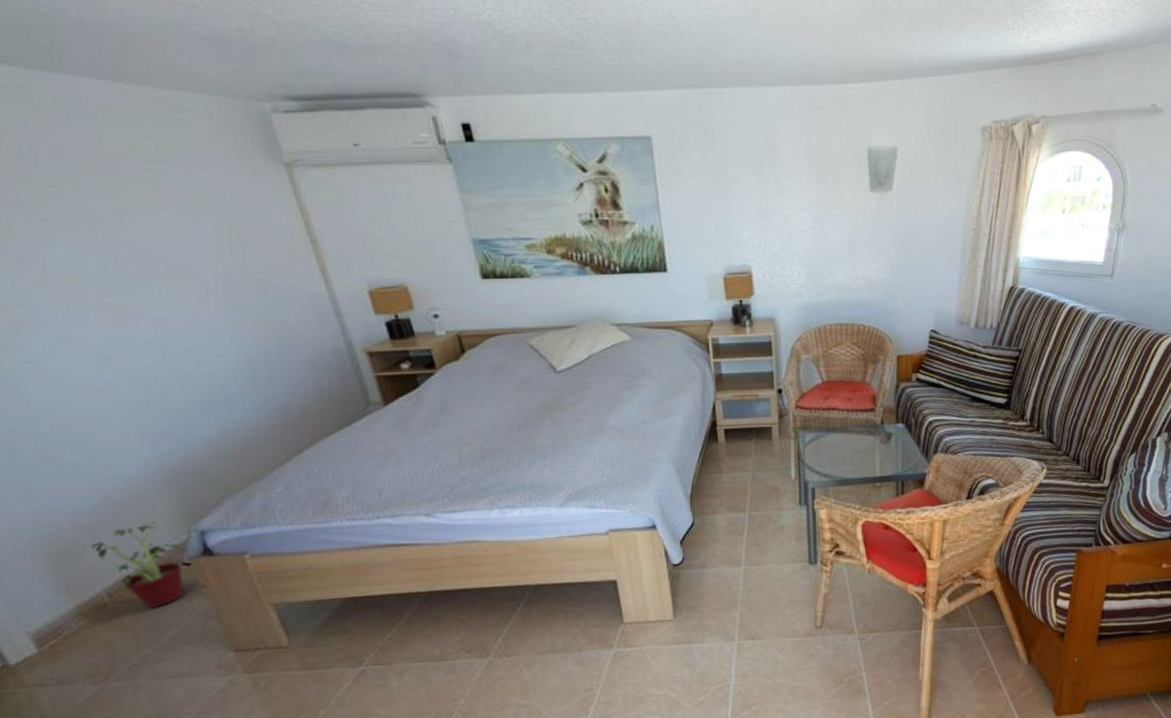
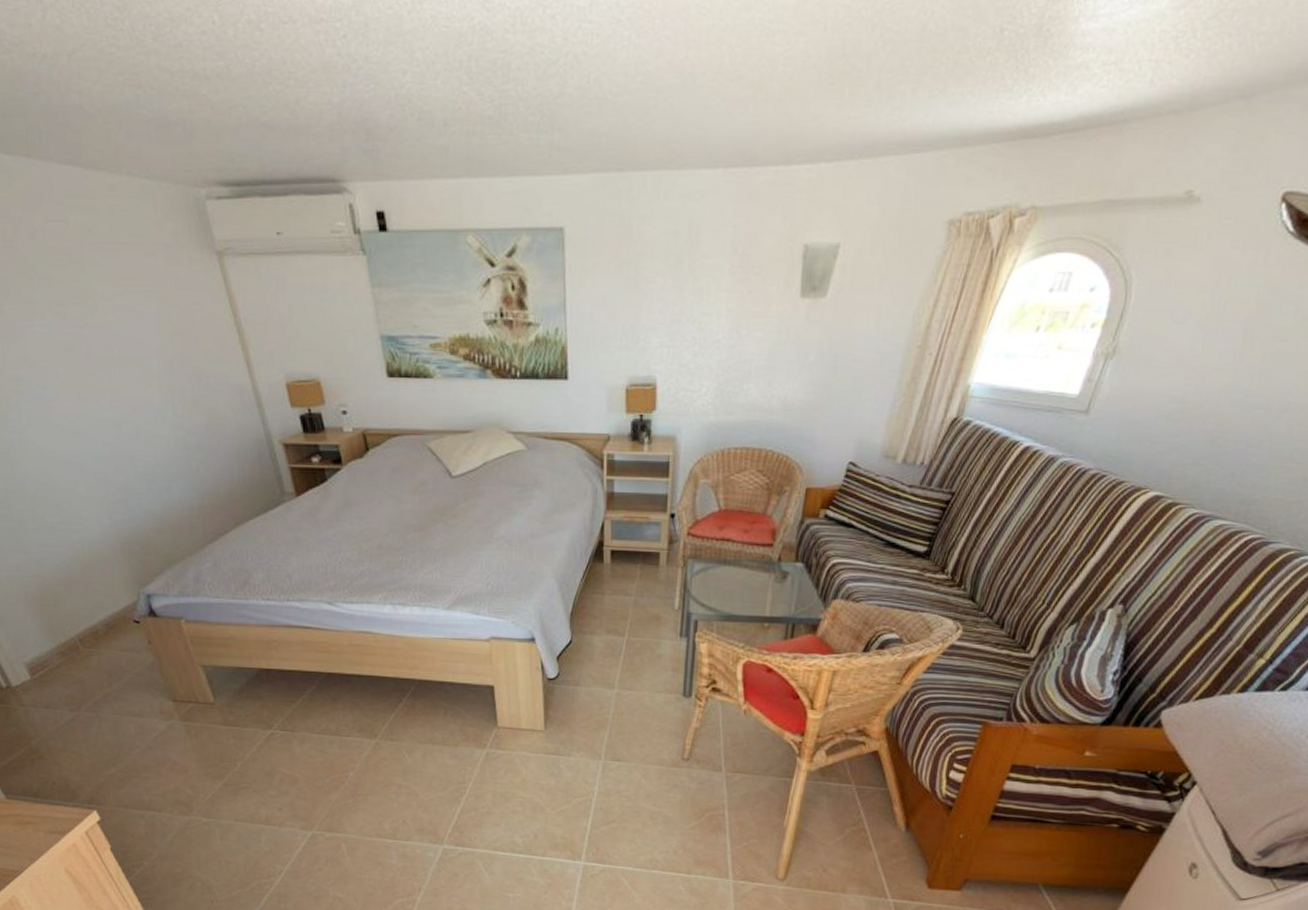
potted plant: present [90,520,185,608] -> none [66,580,135,655]

